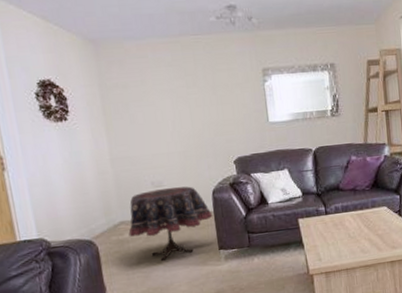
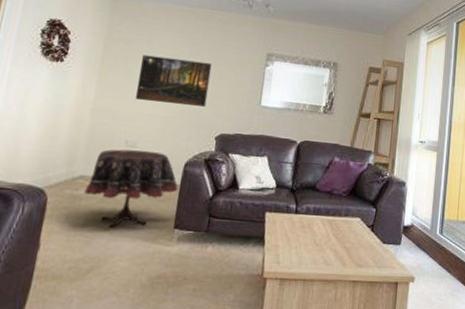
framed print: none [140,91,217,142] -> present [136,54,212,108]

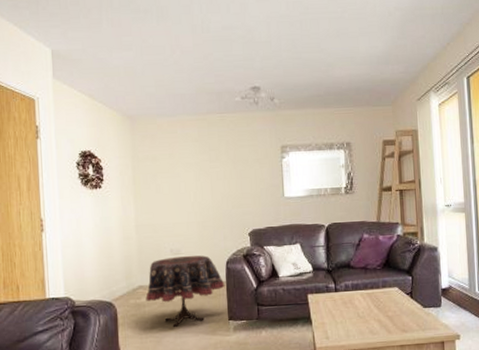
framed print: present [136,54,212,108] -> none [167,165,234,212]

